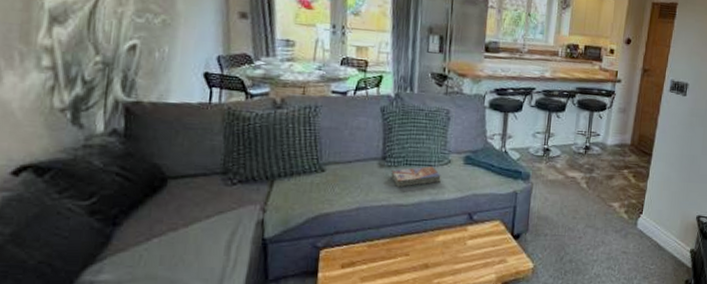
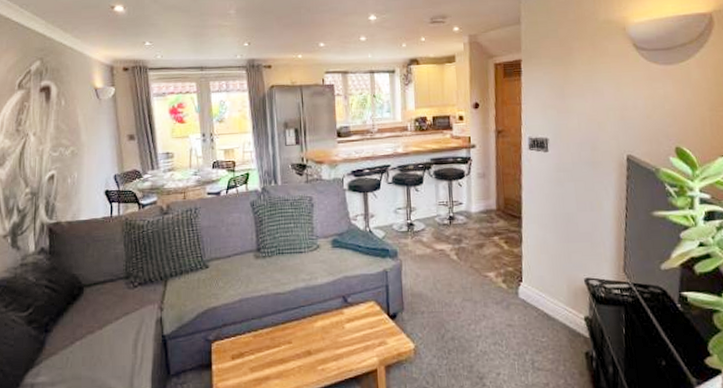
textbook: present [391,166,441,187] -> none [266,253,312,276]

